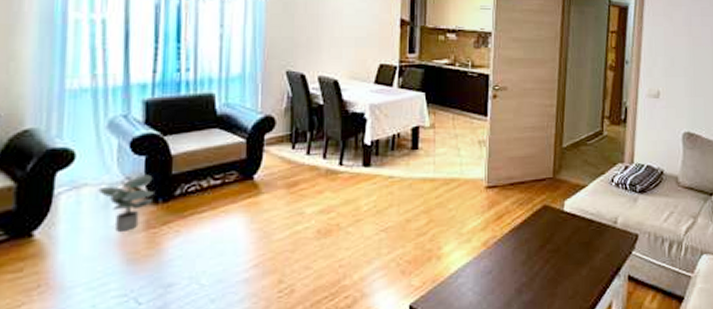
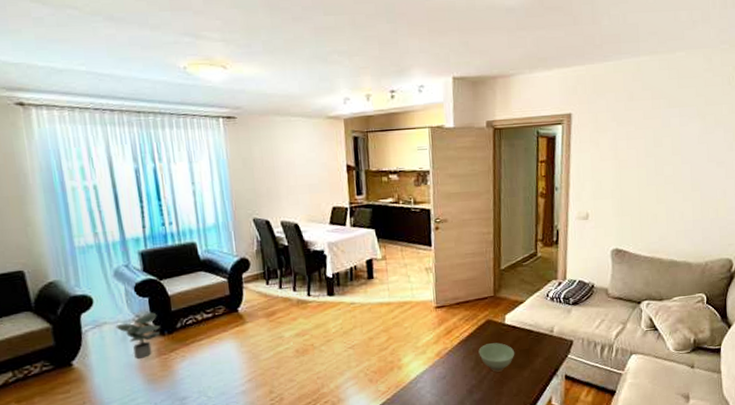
bowl: none [532,233,573,269] -> present [478,342,515,372]

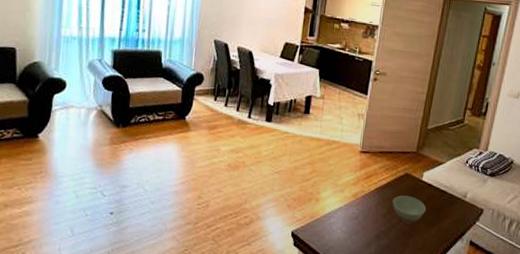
potted plant: present [115,312,160,359] -> none [80,104,117,144]

